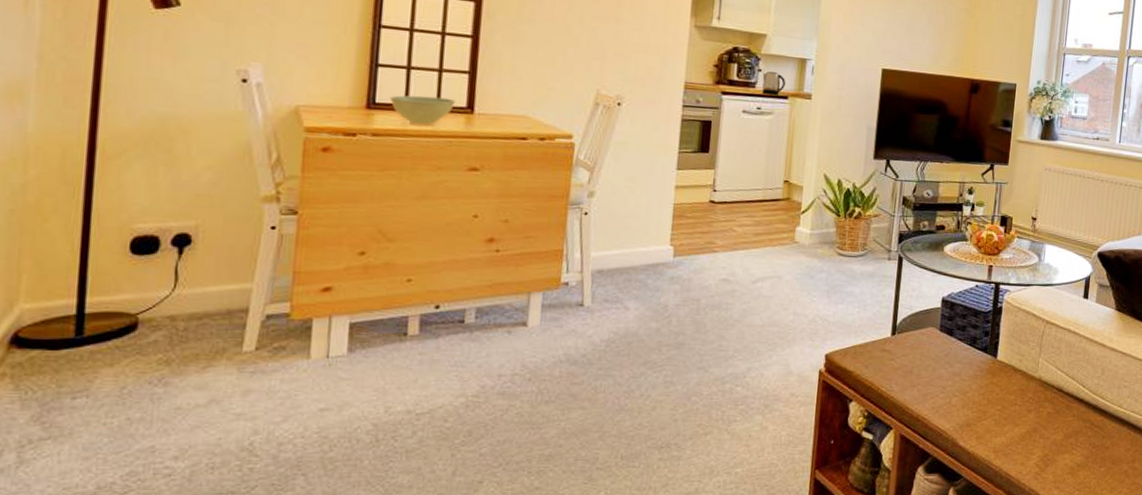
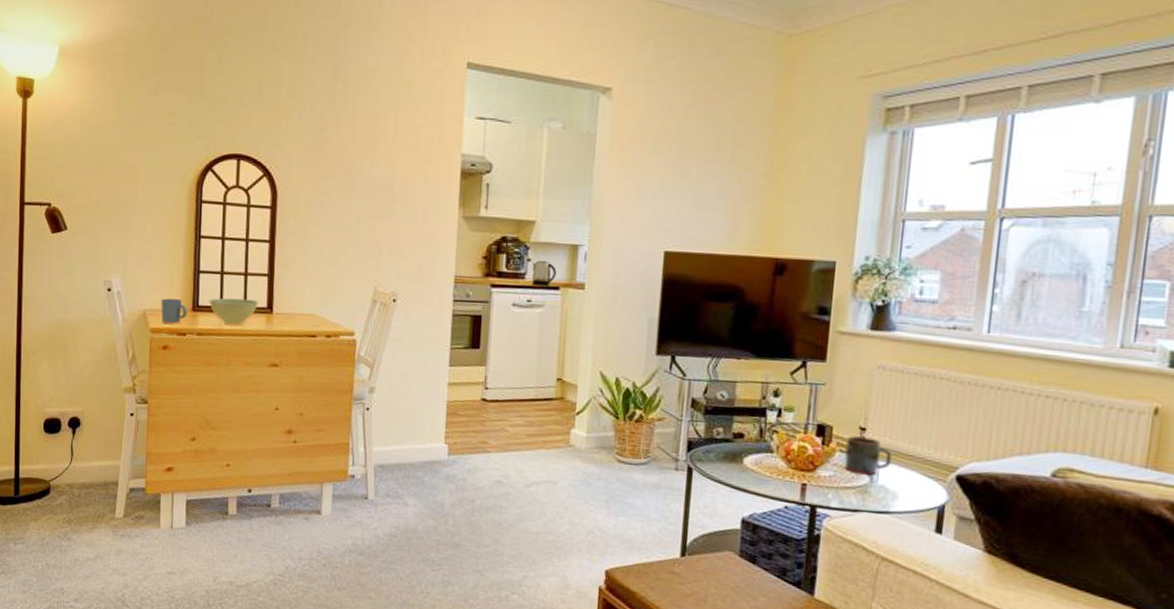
mug: none [321,93,360,123] -> present [161,298,188,324]
mug: none [1020,224,1055,256] -> present [844,436,892,475]

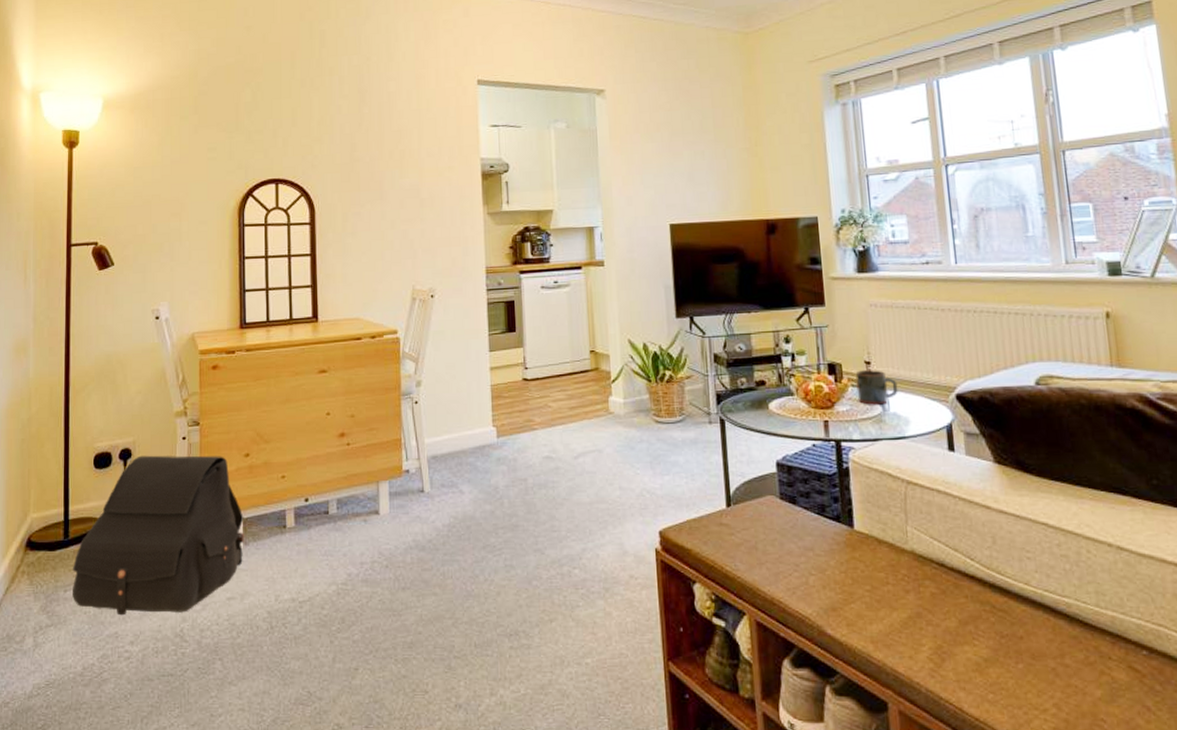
satchel: none [22,426,187,580] -> present [72,455,244,616]
mug: present [161,298,188,324] -> none [209,319,235,344]
bowl: present [209,298,259,326] -> none [256,311,304,339]
kettle: present [532,260,556,287] -> none [554,244,577,269]

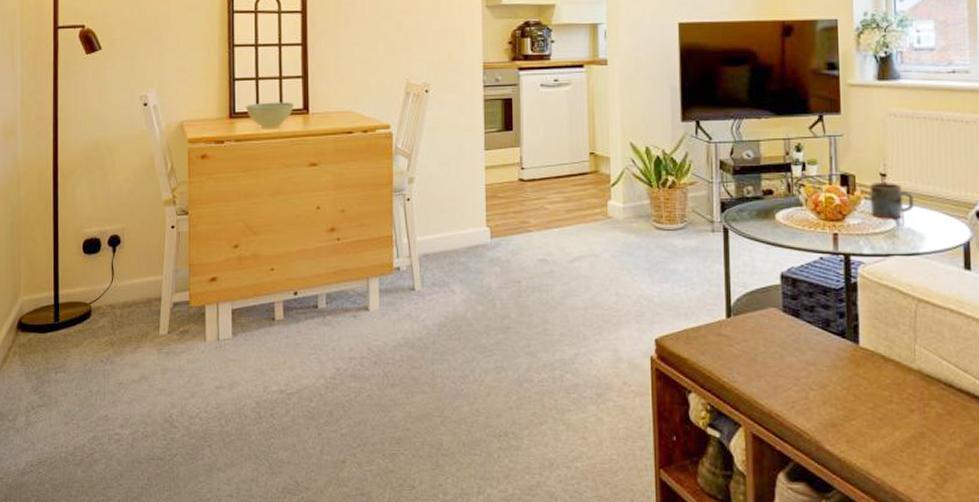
satchel: present [72,455,244,616] -> none [62,243,233,399]
bowl: none [256,311,304,339] -> present [245,102,295,130]

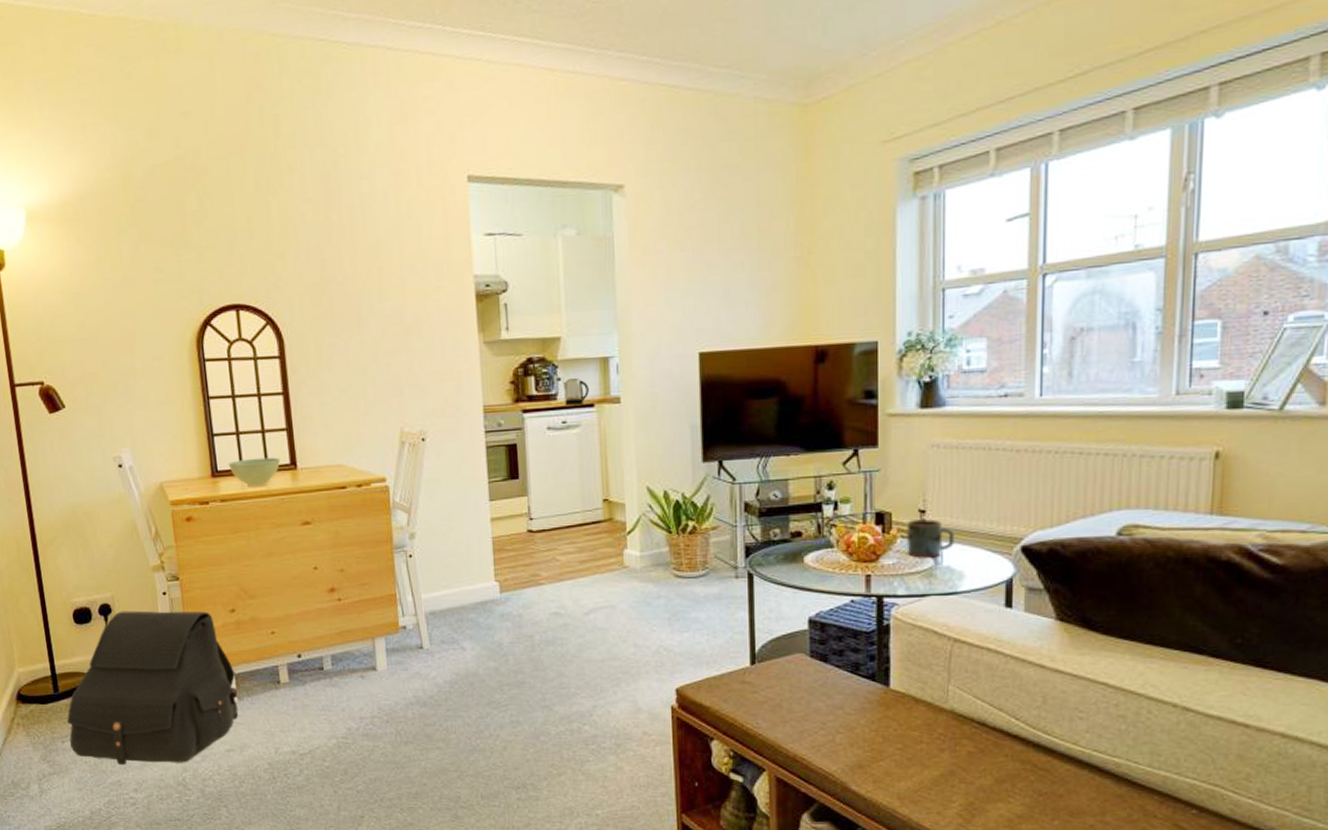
satchel: none [62,243,233,399] -> present [66,610,239,765]
kettle: none [556,40,579,66] -> present [562,377,589,407]

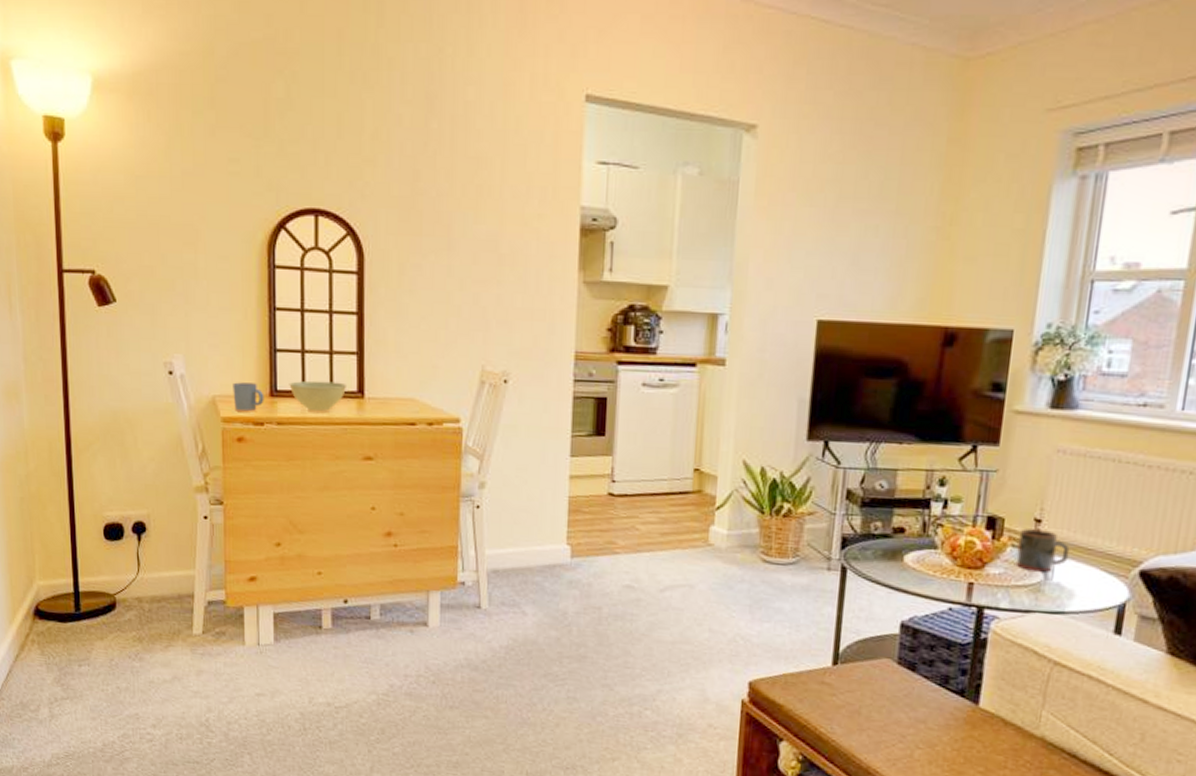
satchel: present [66,610,239,765] -> none [85,531,275,703]
mug: none [177,467,207,494] -> present [233,382,264,412]
kettle: present [562,377,589,407] -> none [664,331,693,364]

